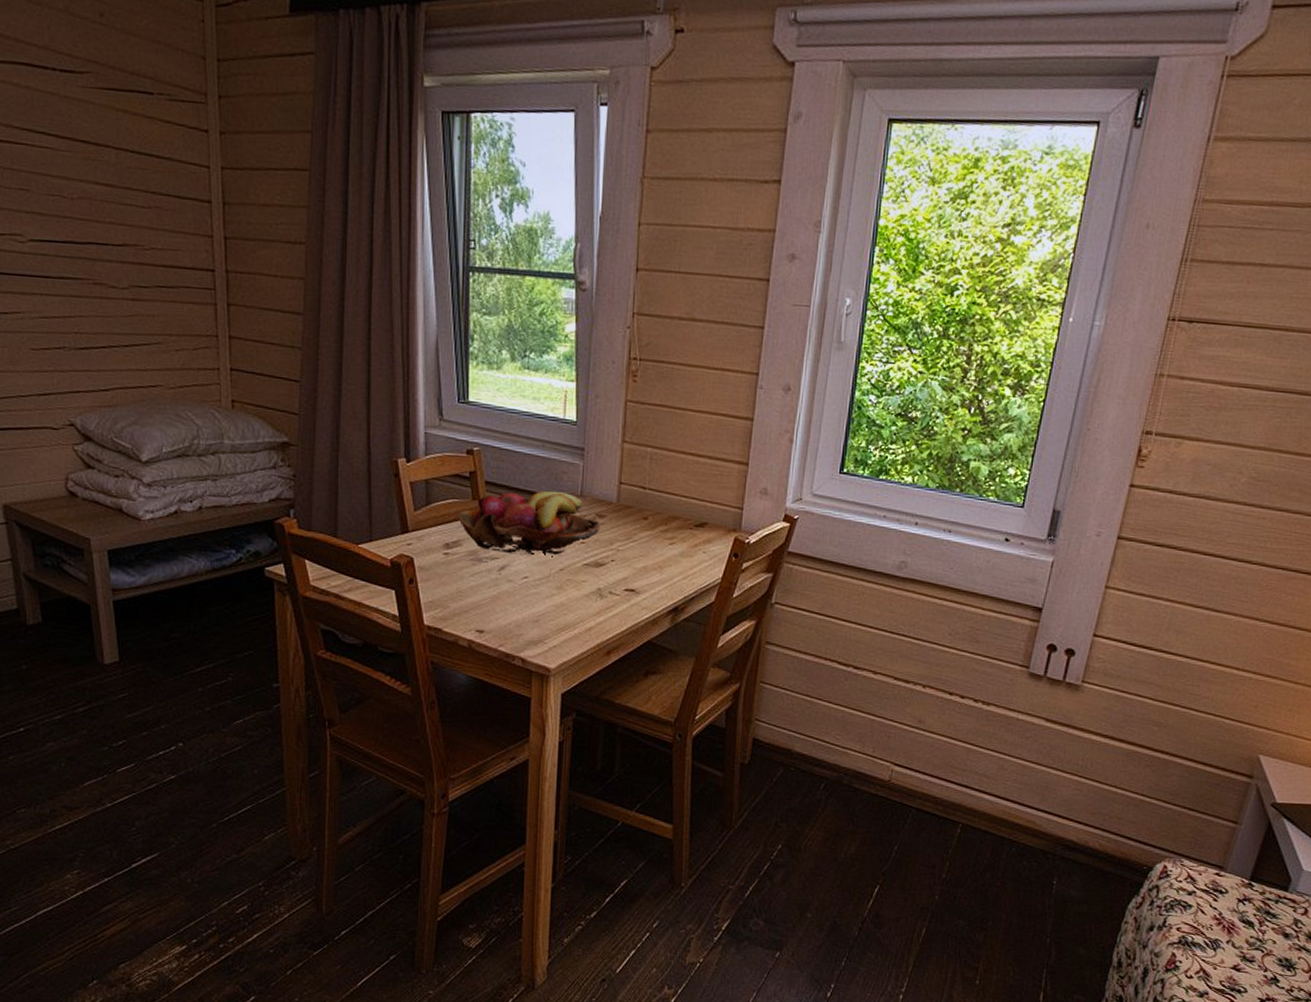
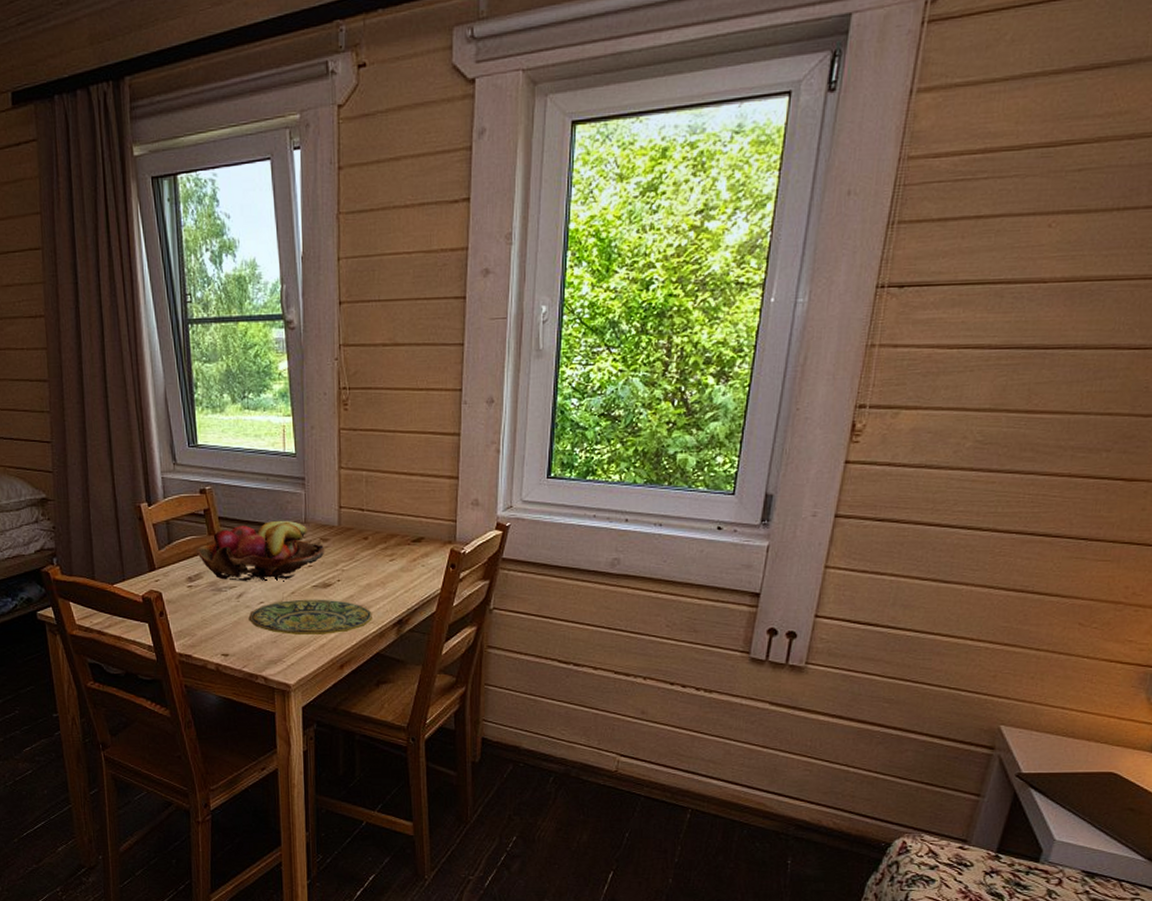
plate: none [509,577,646,617] -> present [248,599,372,635]

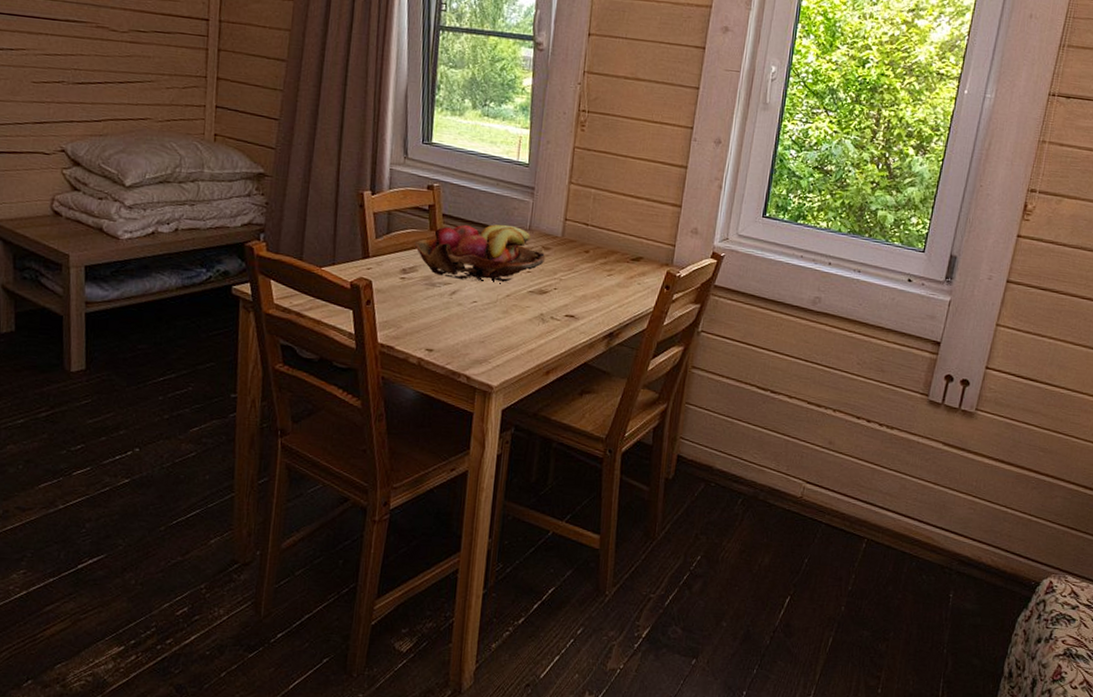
plate: present [248,599,372,635] -> none [459,302,584,340]

